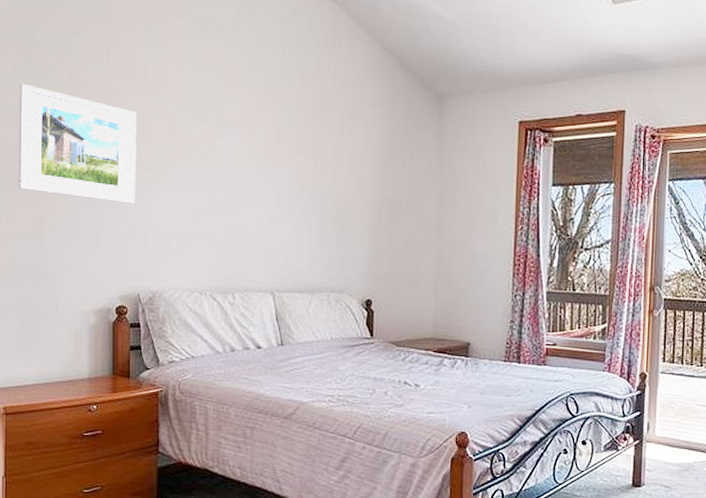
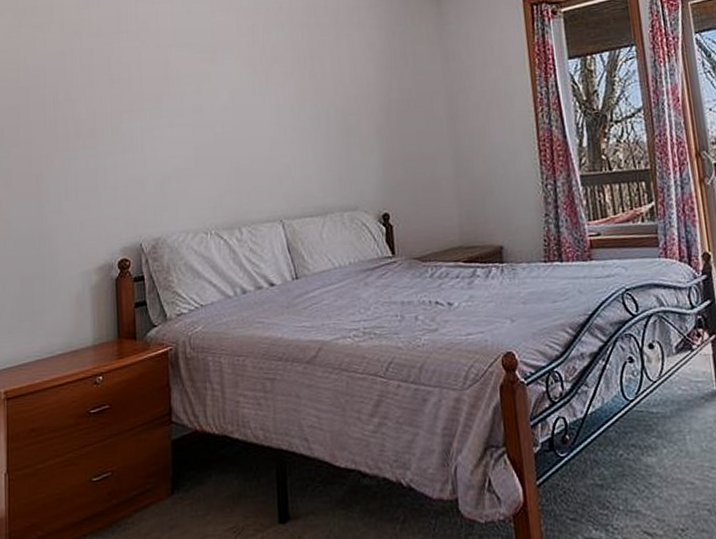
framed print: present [18,83,137,204] -> none [13,42,132,150]

